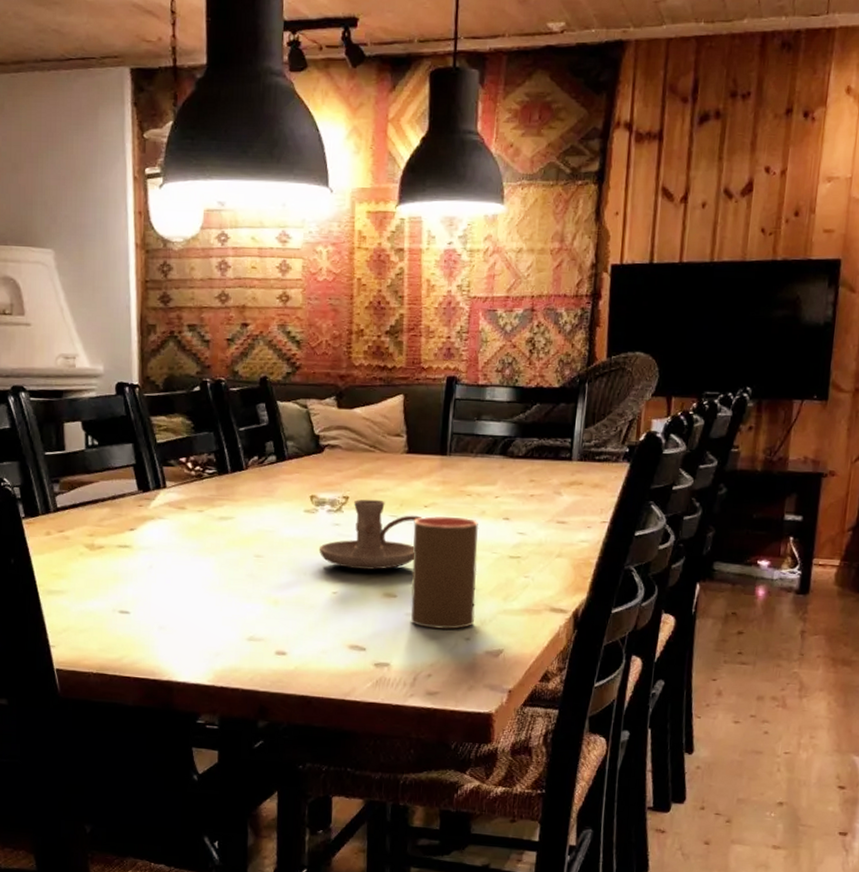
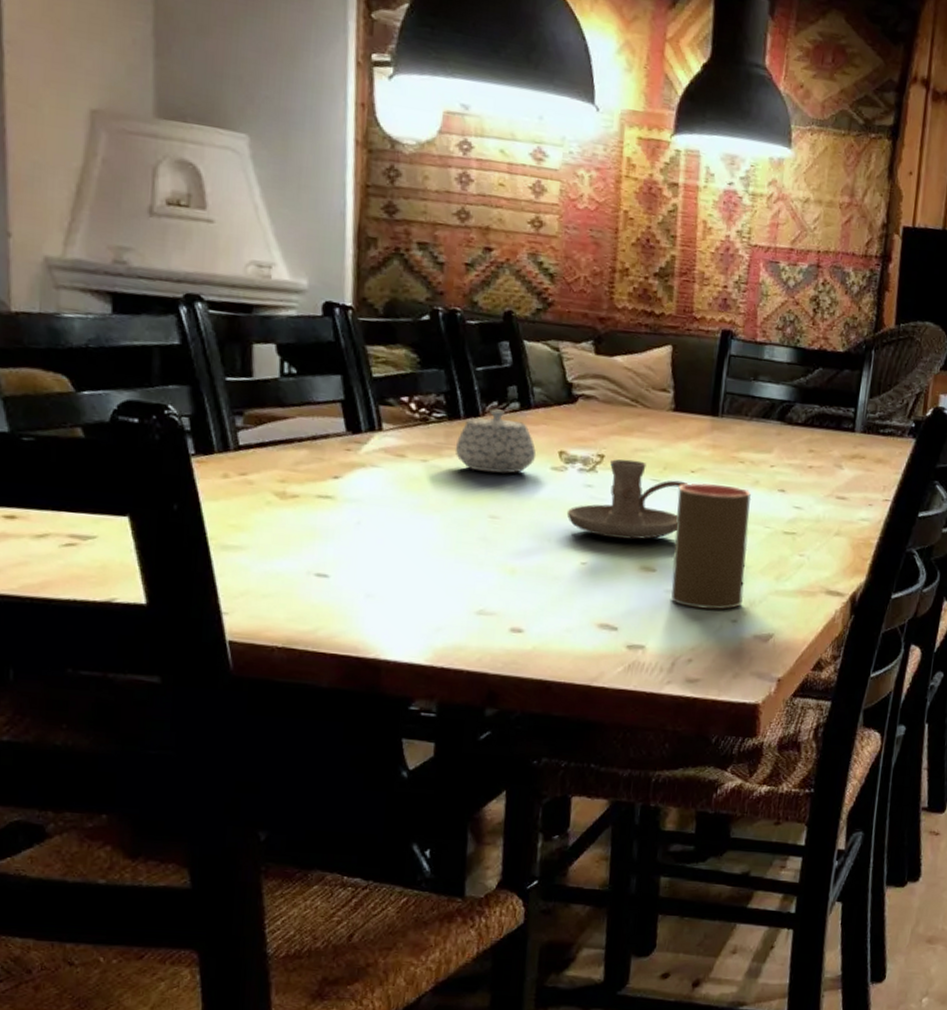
teapot: none [224,462,292,518] -> present [455,409,536,474]

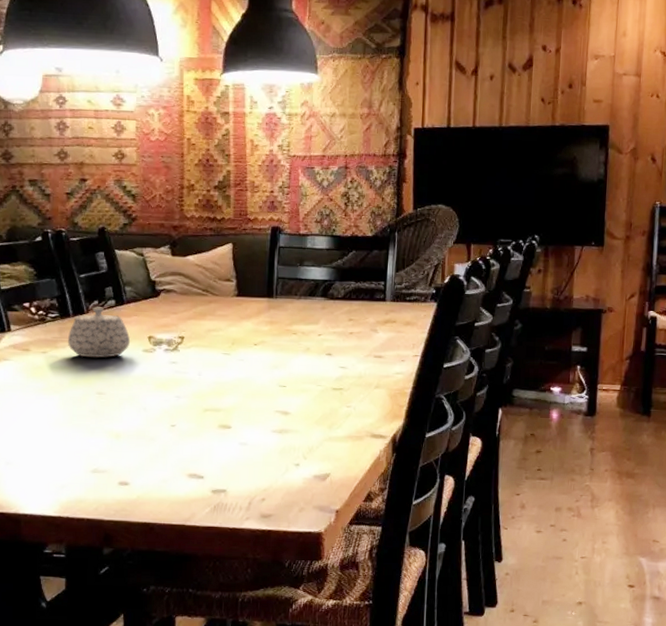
candle holder: present [566,459,689,540] -> none [157,338,253,404]
cup: present [671,483,752,611] -> none [244,353,305,457]

